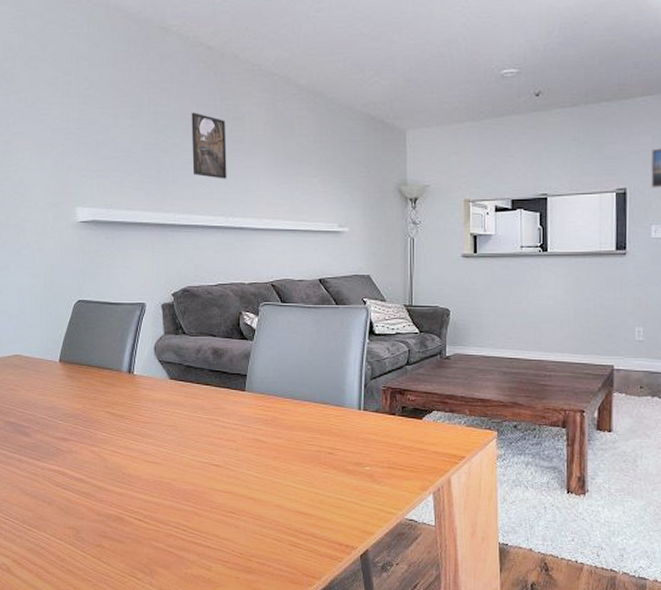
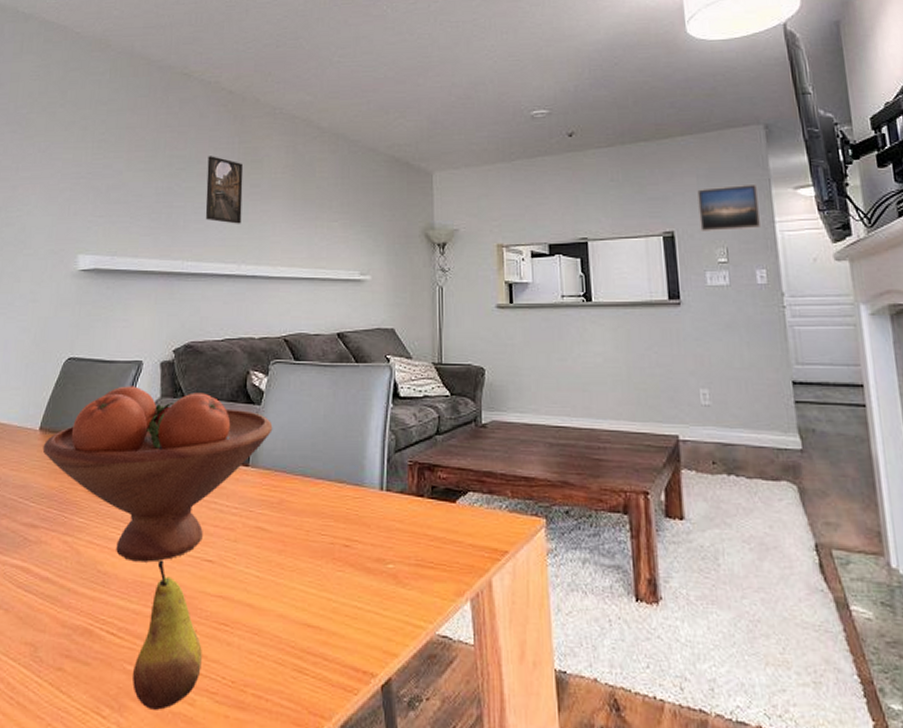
fruit bowl: none [64,324,265,467] -> present [42,386,273,563]
fruit: none [159,464,215,574] -> present [132,560,202,710]

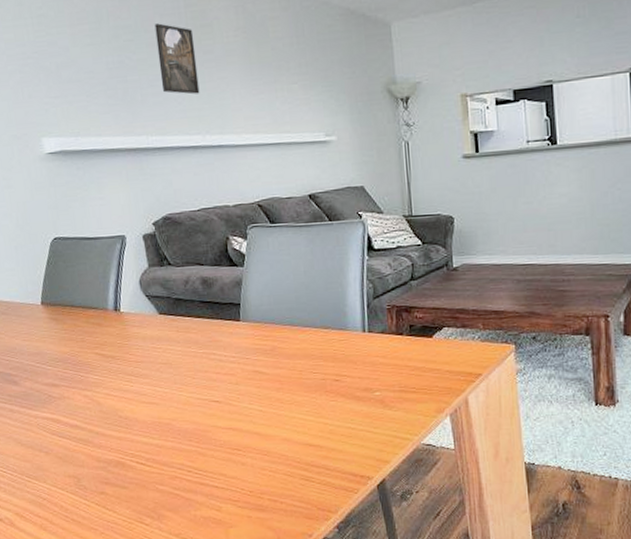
fruit bowl: present [42,386,273,563] -> none [47,258,258,407]
fruit: present [132,560,202,710] -> none [165,403,223,516]

